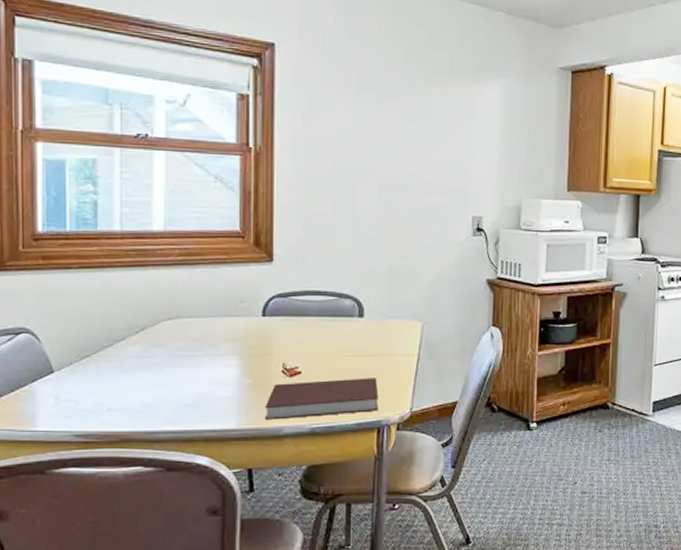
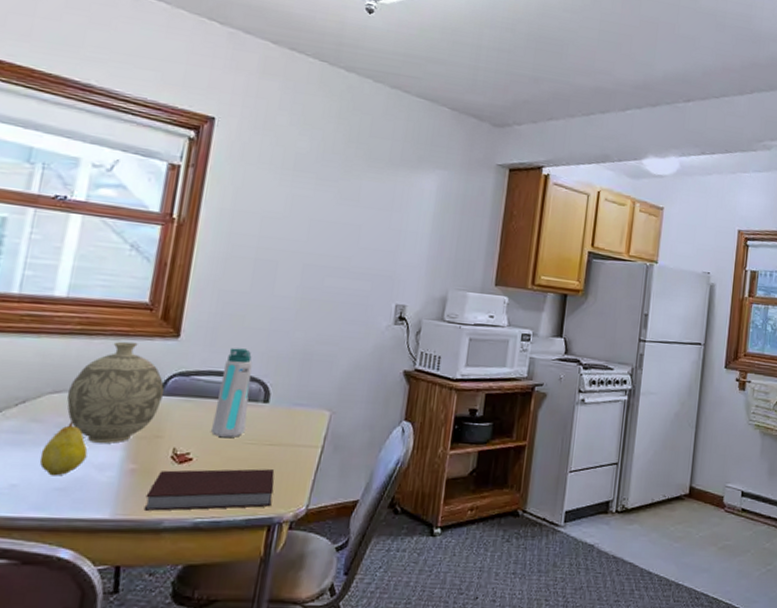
fruit: none [166,344,207,394] -> present [39,420,88,476]
decorative vase: none [180,268,267,362] -> present [66,341,164,444]
water bottle: none [315,268,346,352] -> present [211,348,253,438]

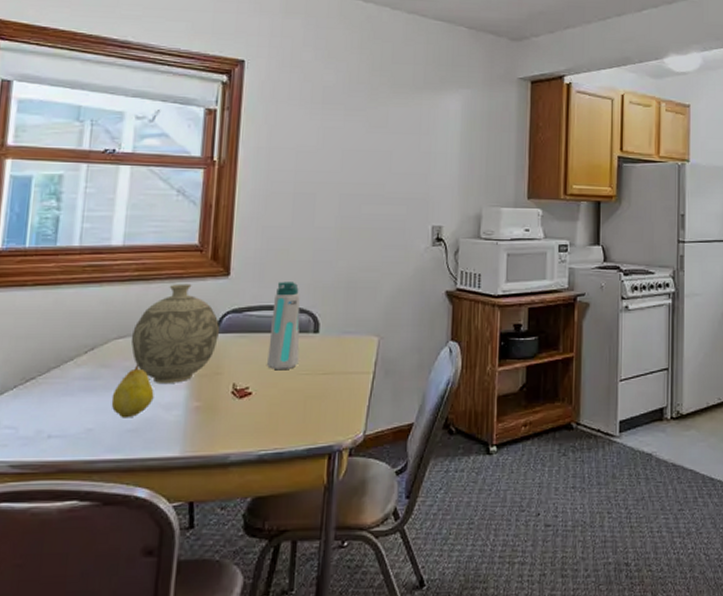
notebook: present [143,468,275,511] -> none [210,398,331,446]

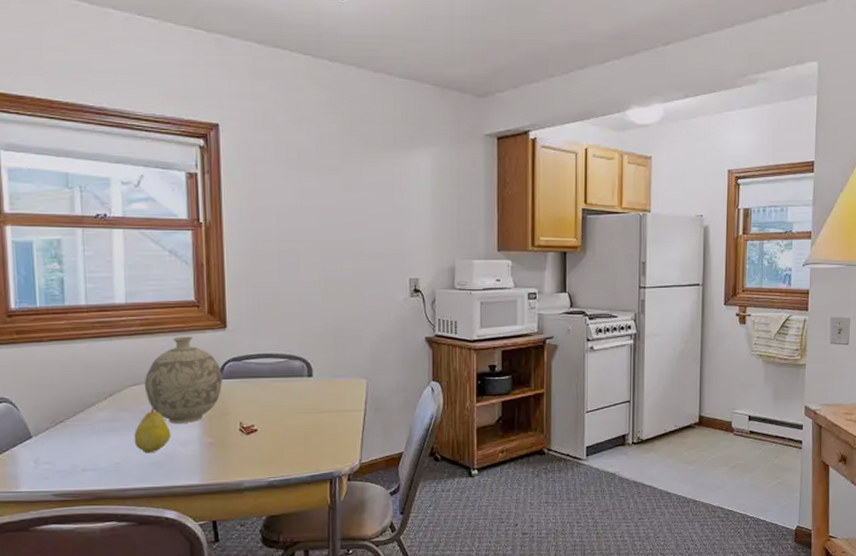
water bottle: present [267,282,300,371] -> none [268,332,297,410]

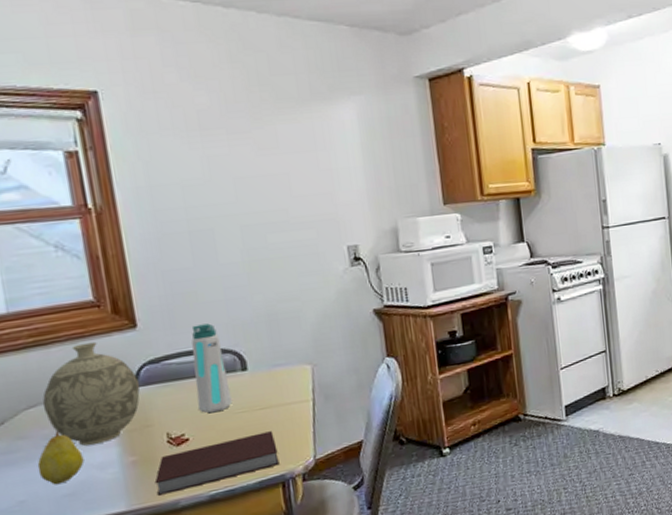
notebook: none [225,433,330,475] -> present [154,431,280,496]
water bottle: none [268,332,297,410] -> present [191,323,233,413]

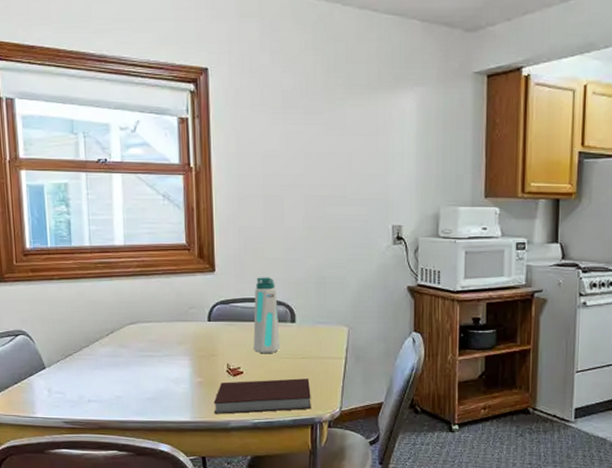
fruit: present [37,430,84,485] -> none [132,345,165,389]
decorative vase: present [42,341,140,446] -> none [140,278,212,362]

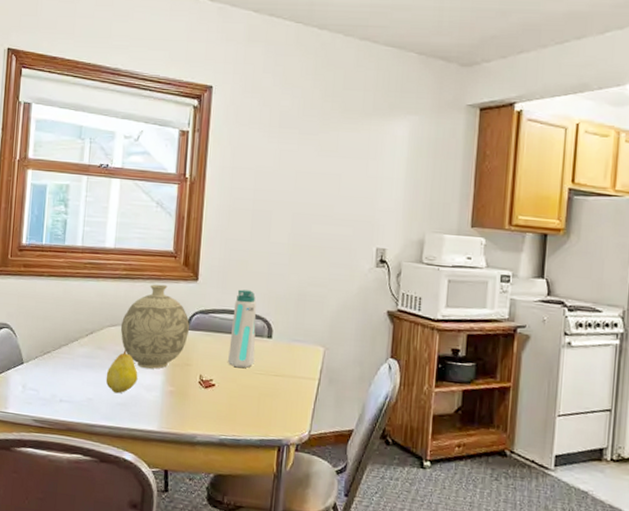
fruit: none [132,345,165,389] -> present [105,349,138,394]
decorative vase: none [140,278,212,362] -> present [120,284,190,369]
notebook: present [213,378,311,414] -> none [181,393,281,430]

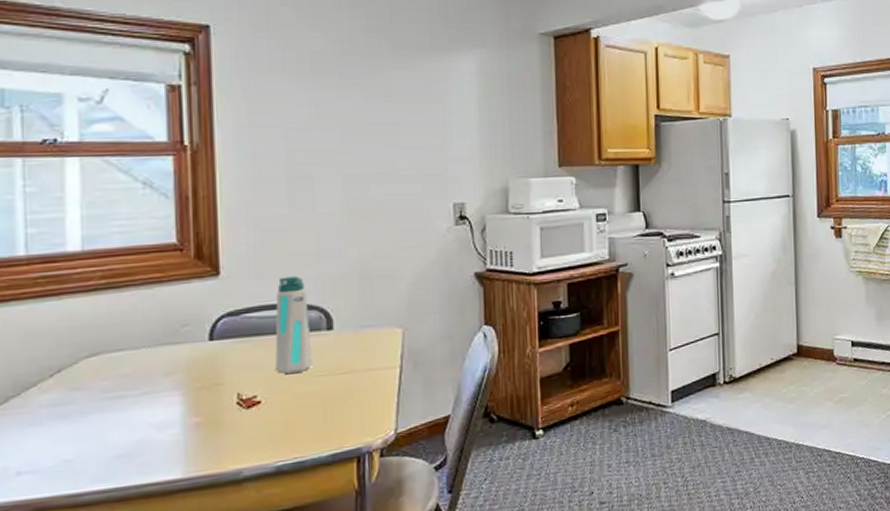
fruit: present [105,349,138,394] -> none [91,382,143,444]
decorative vase: present [120,284,190,369] -> none [106,288,215,402]

